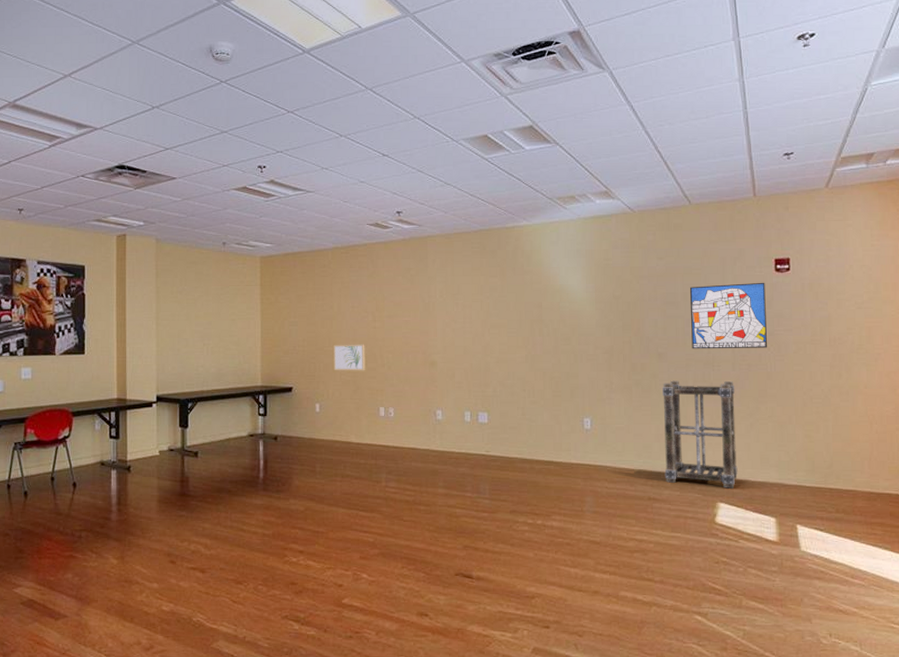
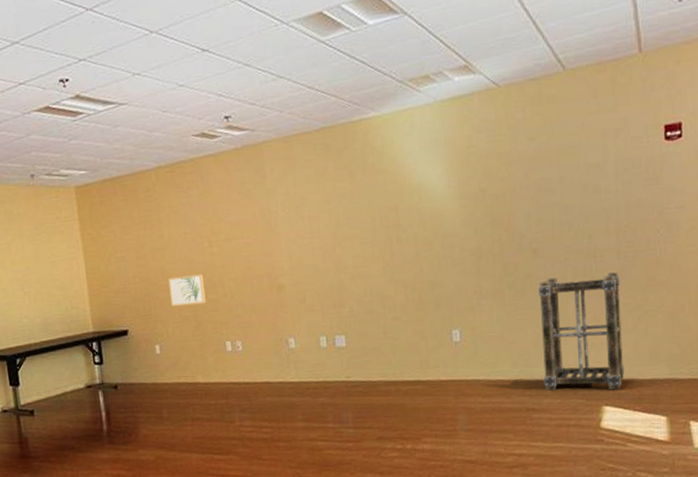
wall art: present [689,282,767,349] -> none [566,154,656,241]

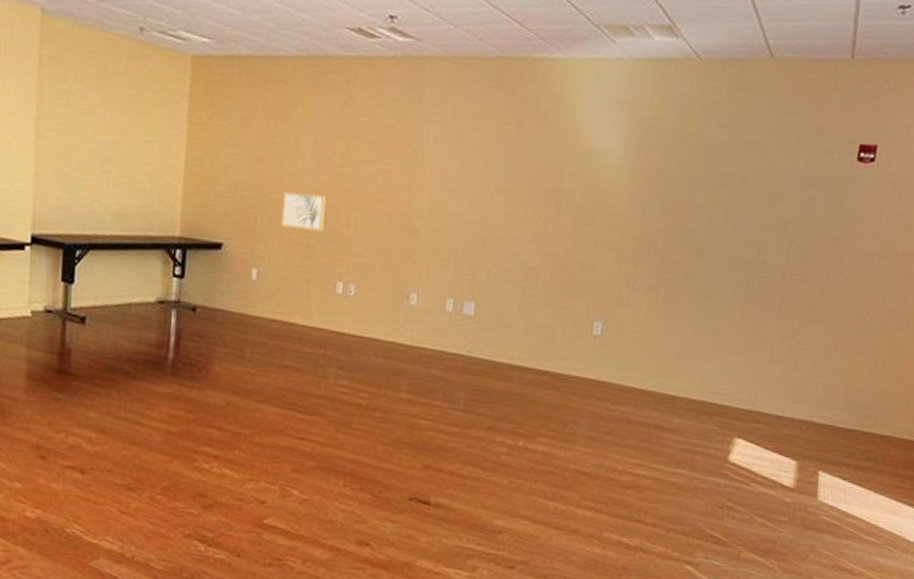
shelving unit: present [538,272,625,391] -> none [679,285,781,423]

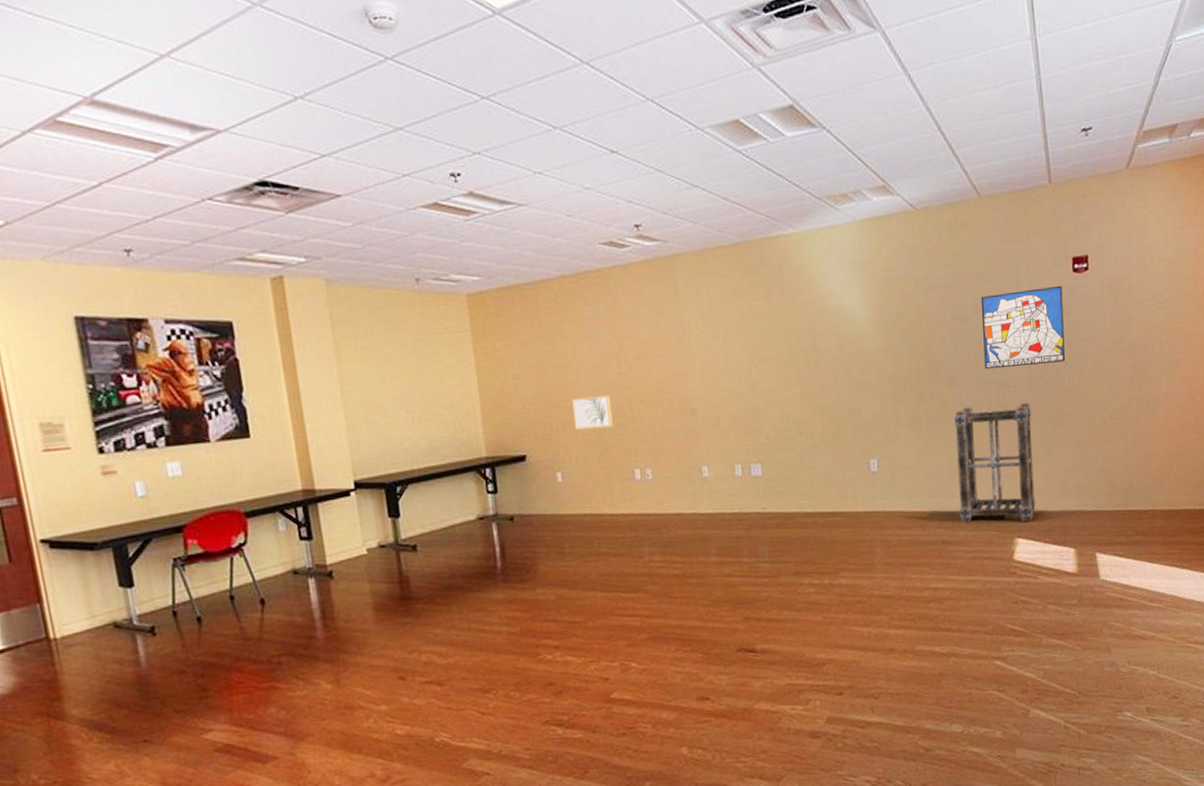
shelving unit: none [679,285,781,423] -> present [954,403,1036,523]
wall art: none [739,168,842,257] -> present [980,285,1065,370]

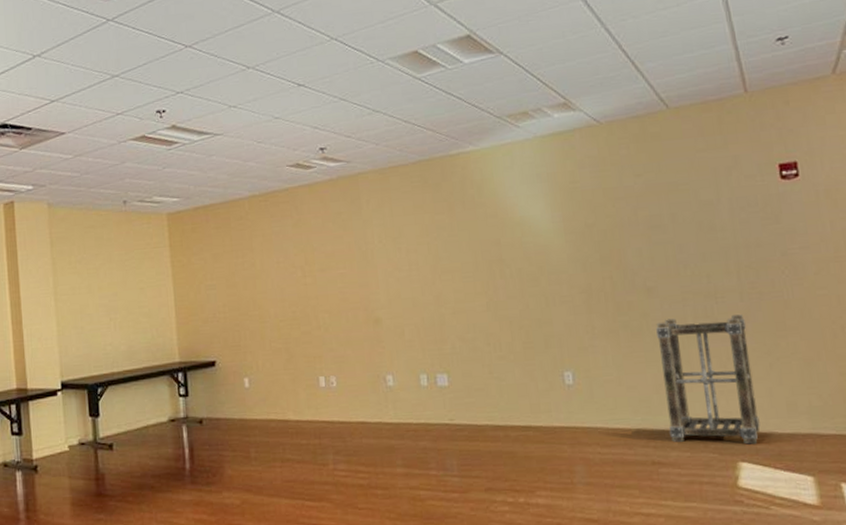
wall art: present [572,394,613,431] -> none [259,304,299,339]
wall art: present [980,285,1065,370] -> none [677,193,780,280]

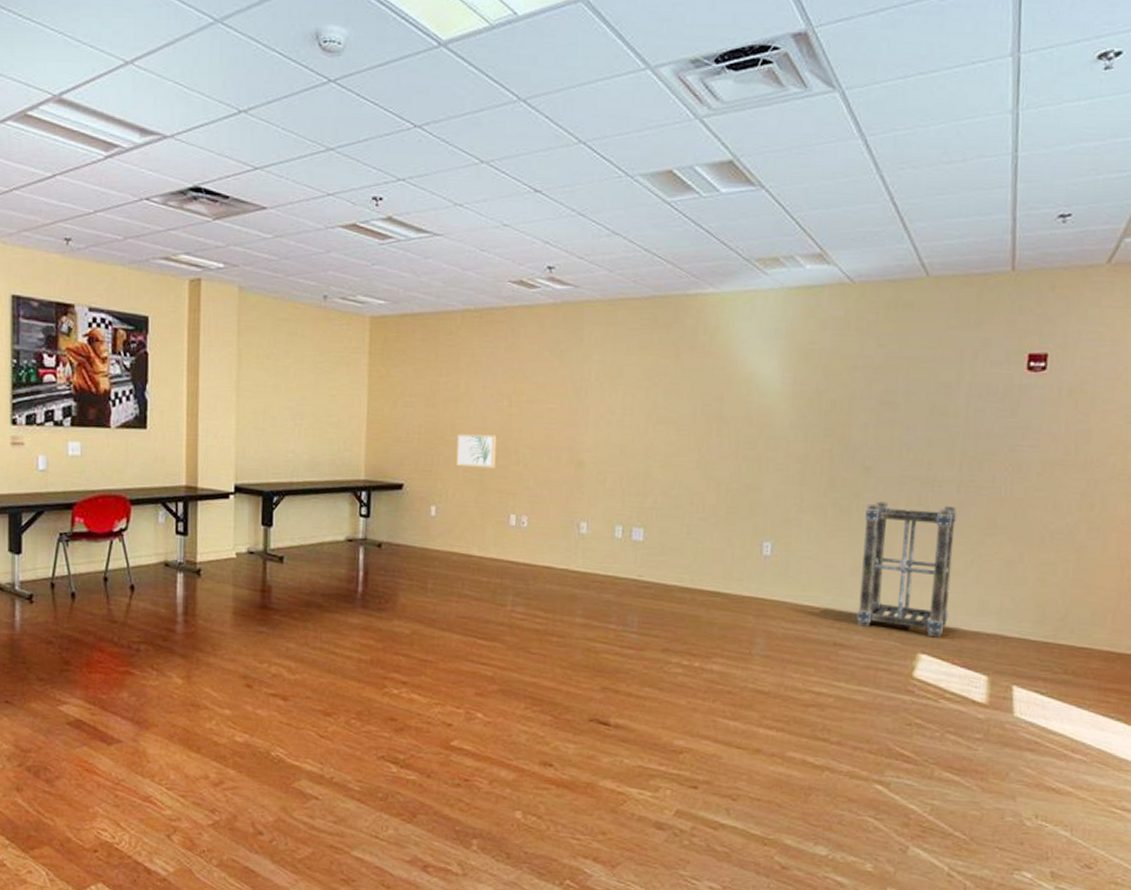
wall art: none [259,304,299,339] -> present [456,433,497,469]

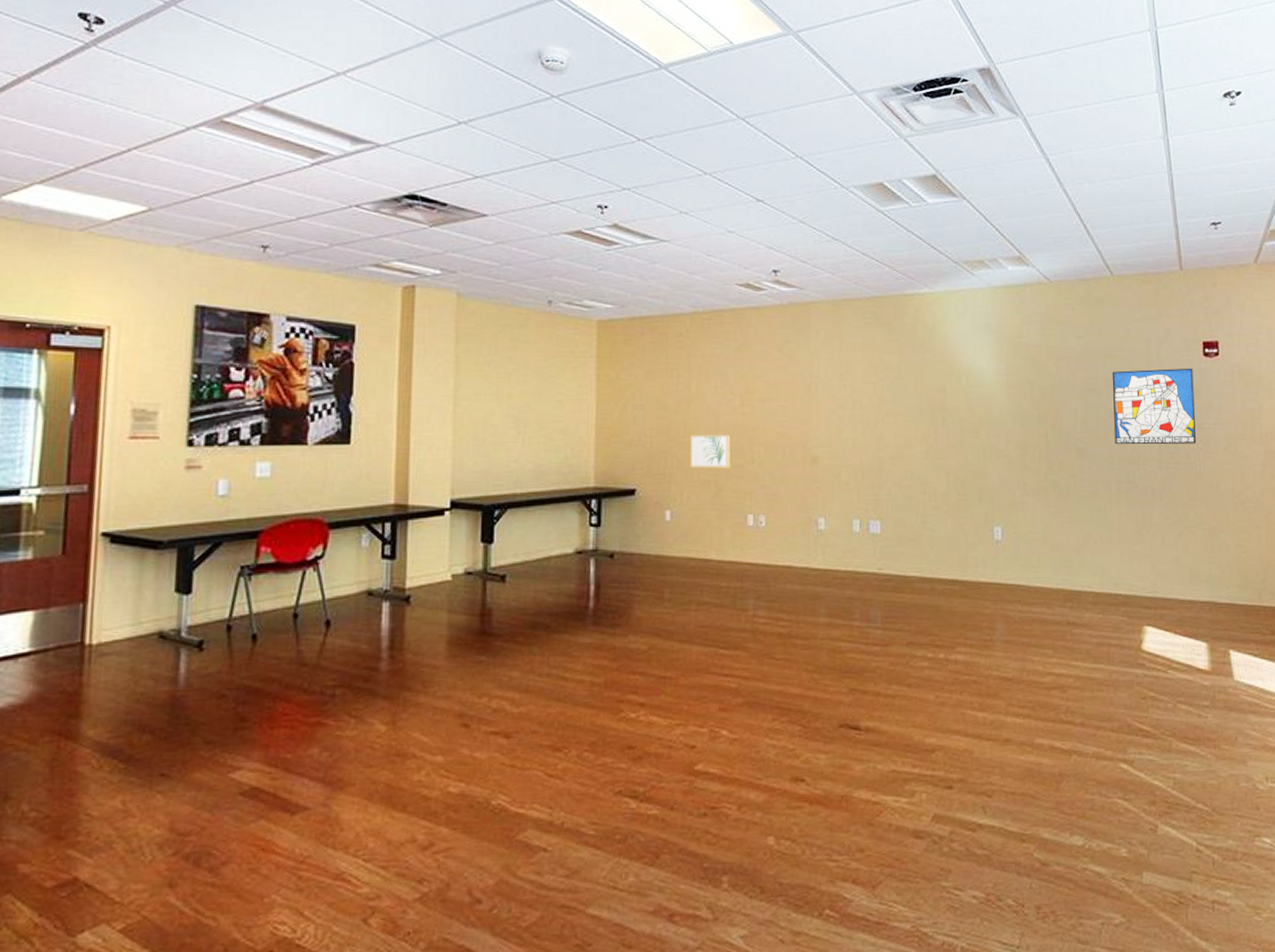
shelving unit: present [856,501,957,638] -> none [1083,481,1166,609]
wall art: none [908,383,1012,467] -> present [1112,368,1196,445]

